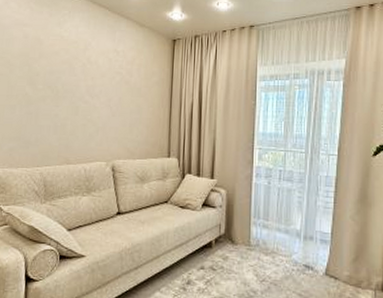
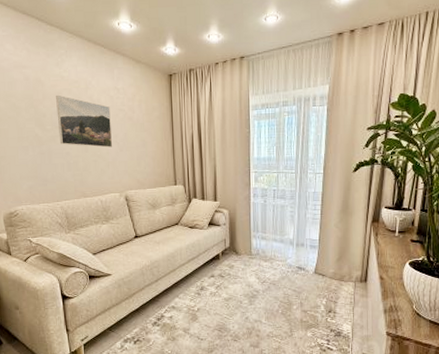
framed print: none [49,54,107,112] -> present [56,95,113,148]

